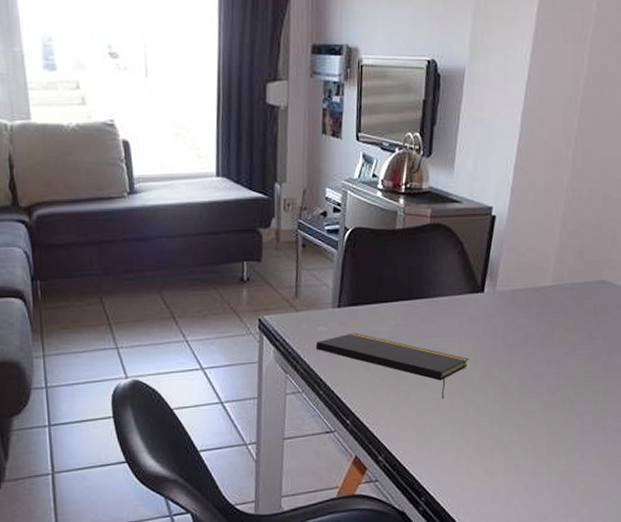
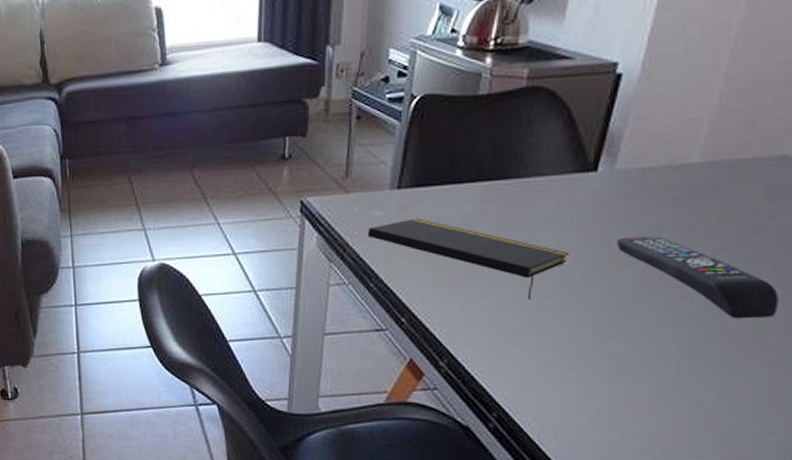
remote control: none [501,343,608,406] -> present [617,236,779,319]

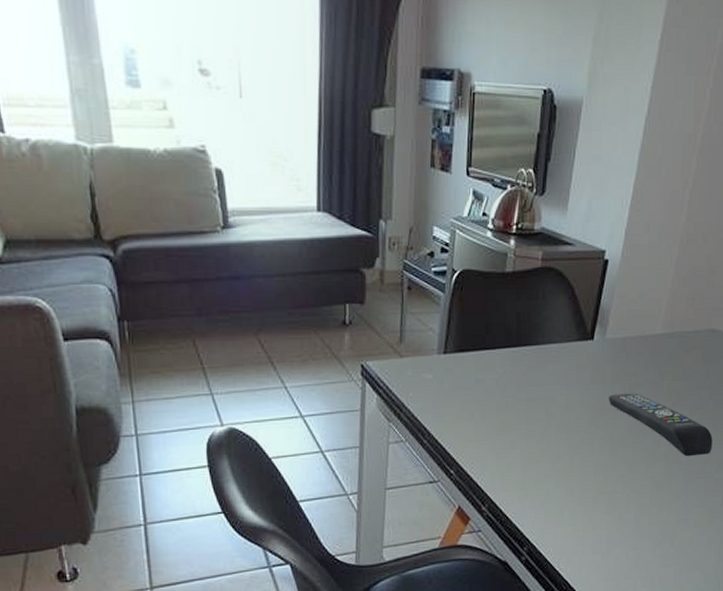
notepad: present [367,218,569,299] -> none [420,380,576,448]

